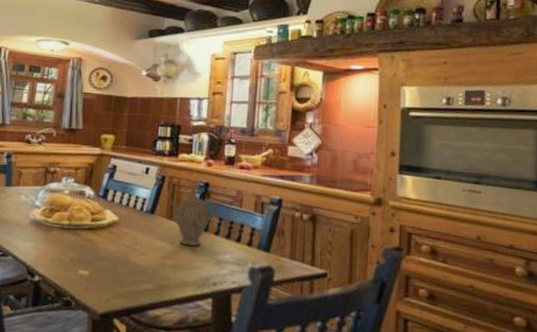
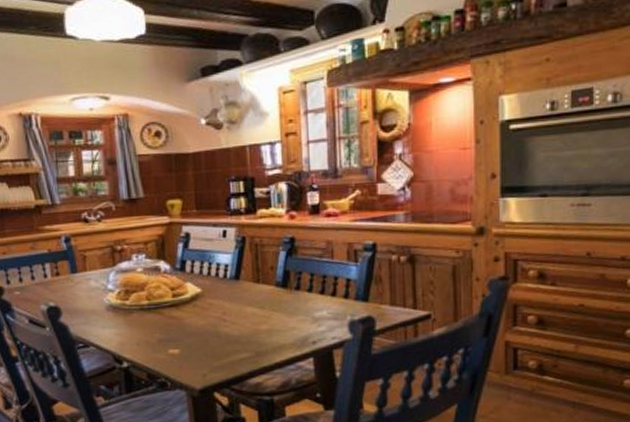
teapot: present [169,187,215,246] -> none [254,245,305,307]

